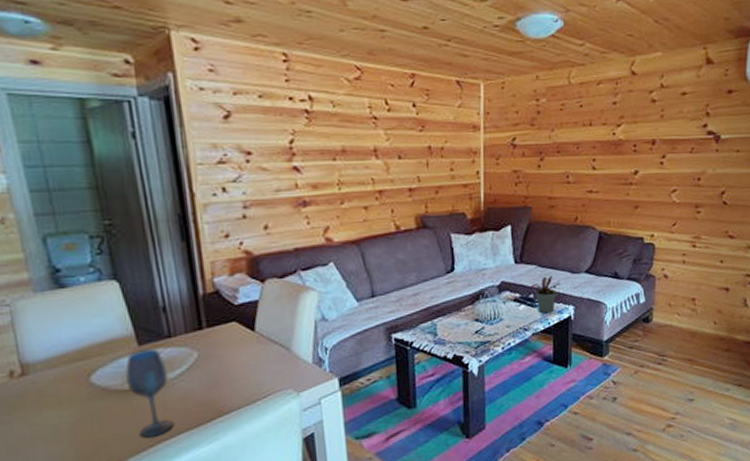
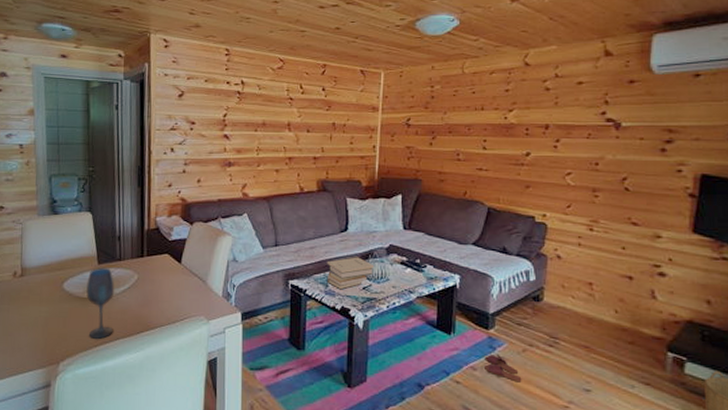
books: none [433,299,486,337] -> present [327,257,373,290]
potted plant: present [531,275,560,314] -> none [418,244,447,279]
slippers: none [600,380,635,404] -> present [484,354,522,383]

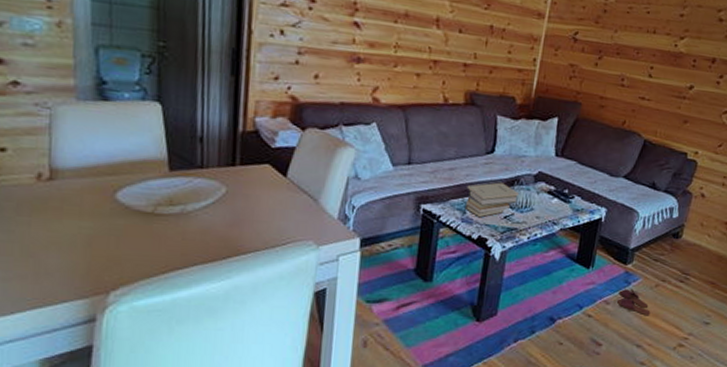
wineglass: present [85,268,115,339] -> none [149,176,194,264]

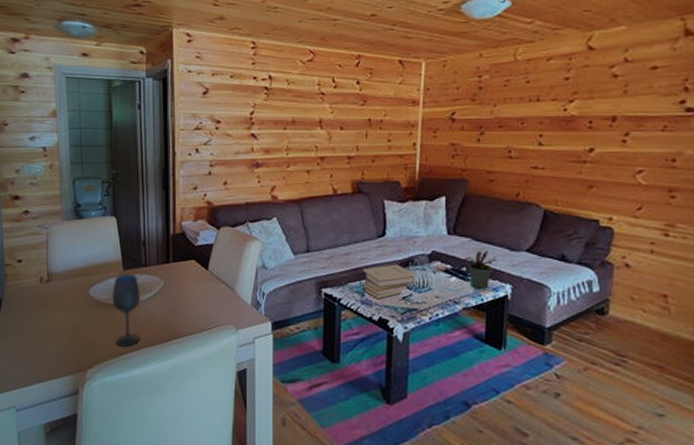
wineglass: none [149,176,194,264] -> present [111,274,141,347]
potted plant: none [567,174,597,212] -> present [464,250,497,289]
slippers: present [617,289,651,316] -> none [540,372,583,404]

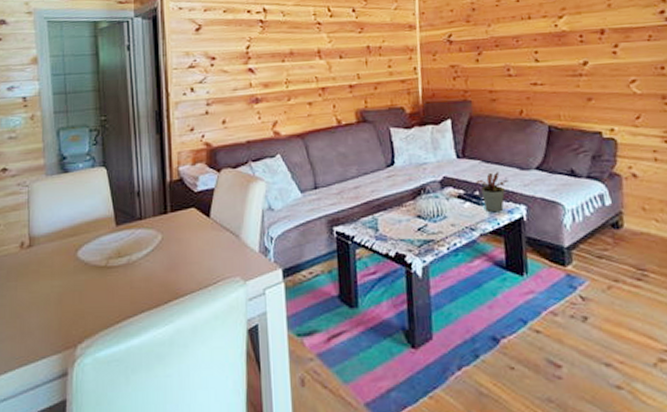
wineglass: present [111,274,141,347] -> none [103,230,137,314]
books: present [363,264,414,300] -> none [374,194,428,234]

